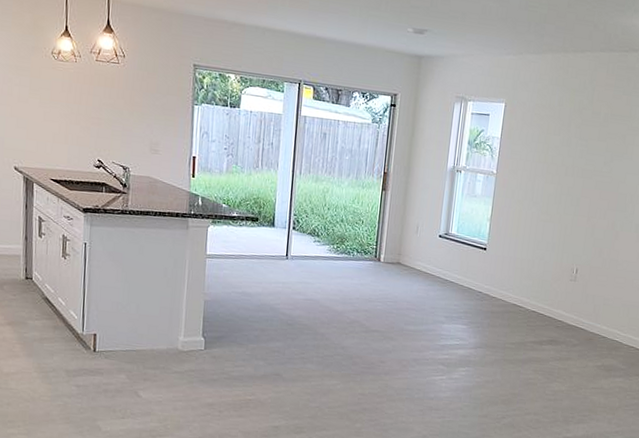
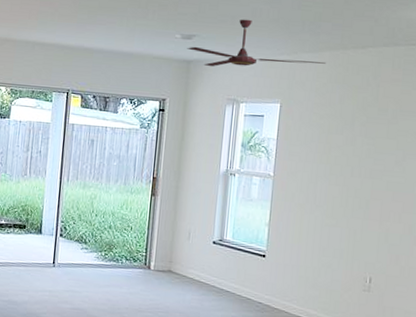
ceiling fan: none [418,16,548,66] -> present [187,19,326,67]

